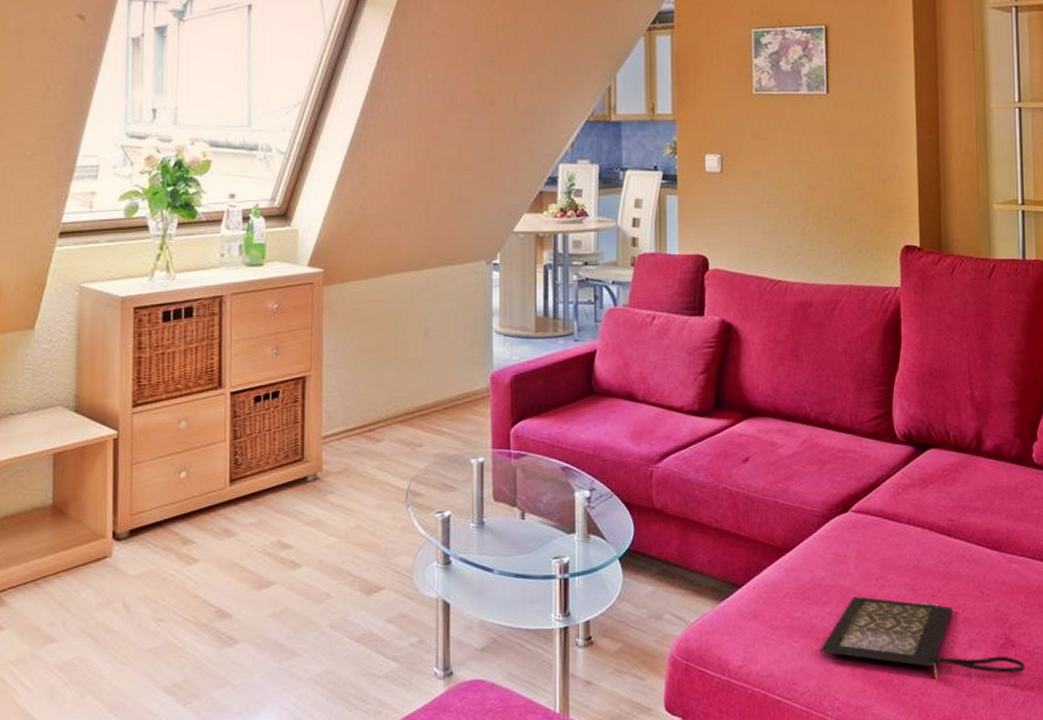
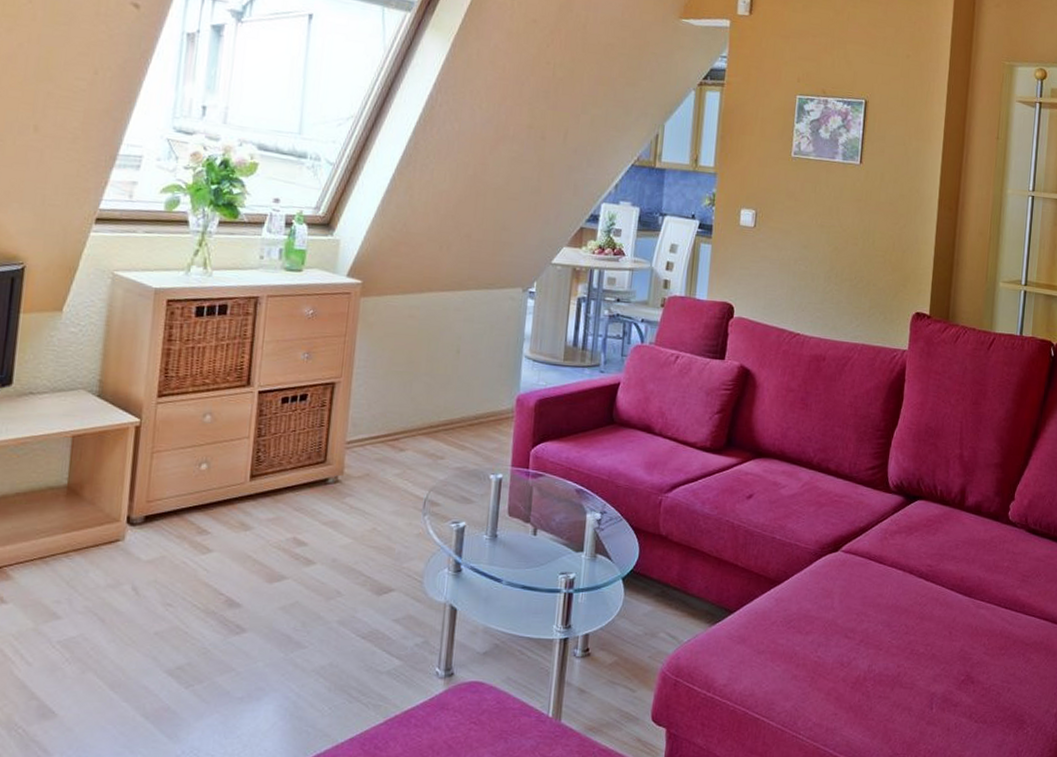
clutch bag: present [820,596,1025,680] -> none [799,629,981,708]

